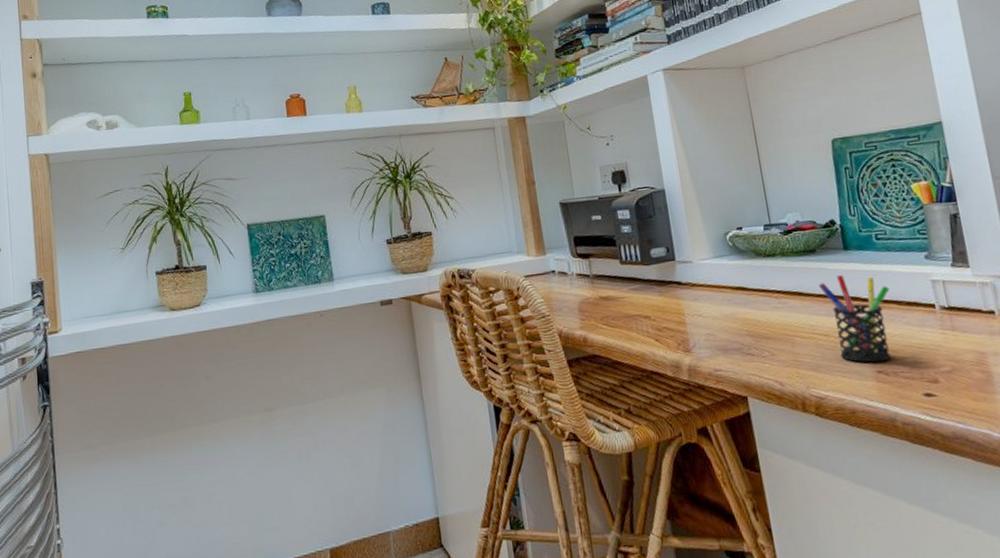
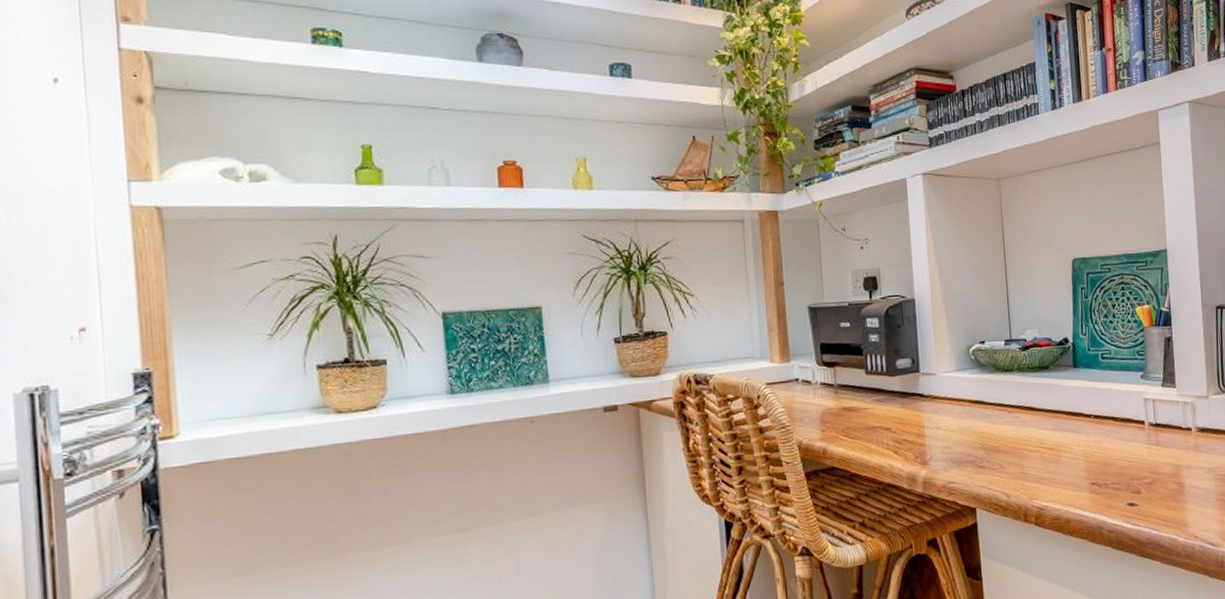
pen holder: present [818,275,892,363] -> none [1048,391,1109,475]

